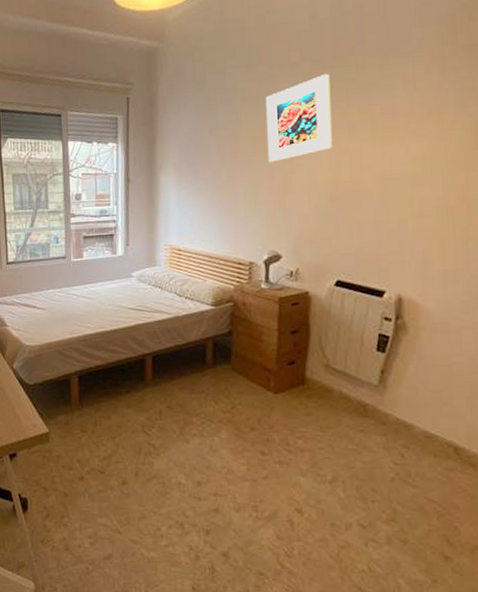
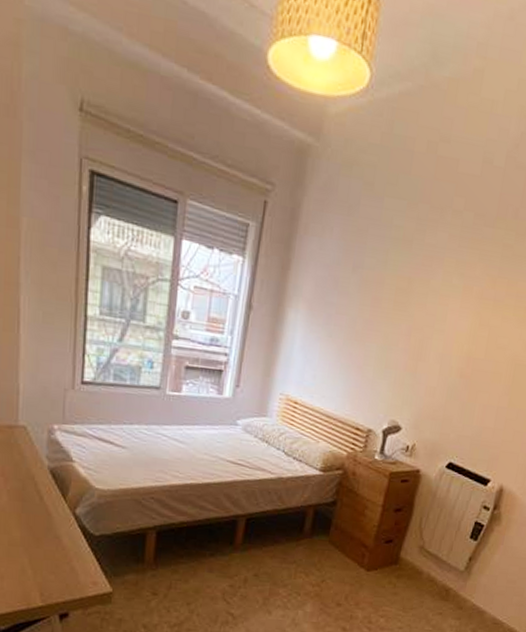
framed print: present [266,73,333,162] -> none [408,232,489,322]

